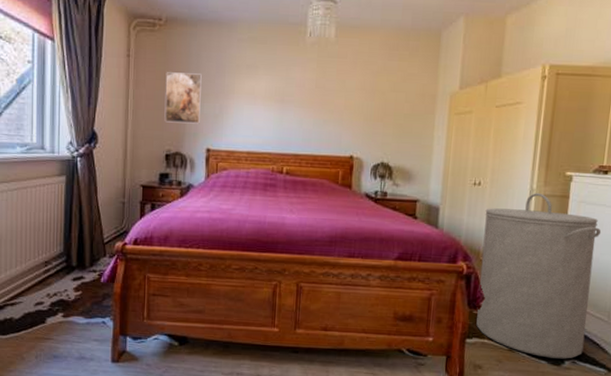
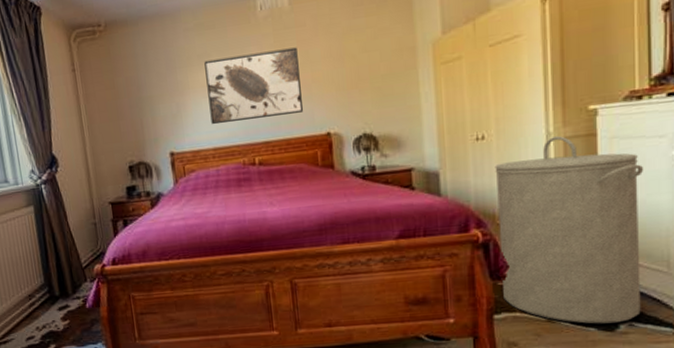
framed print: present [164,72,202,124] -> none [114,74,159,133]
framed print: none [249,71,336,134] -> present [204,47,303,125]

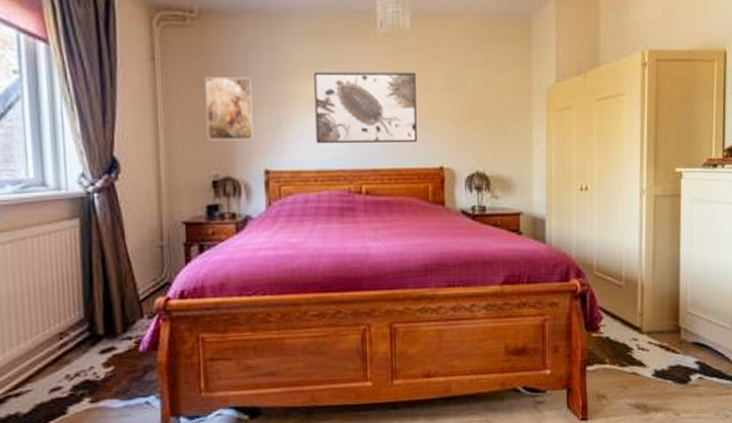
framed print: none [114,74,159,133] -> present [204,77,254,141]
laundry hamper: present [495,136,644,324] -> none [595,194,716,377]

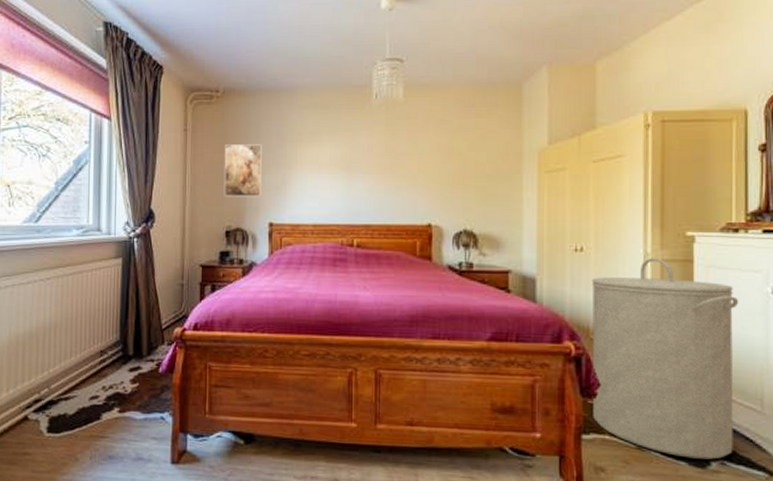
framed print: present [314,72,417,144] -> none [314,137,407,202]
laundry hamper: none [595,194,716,377] -> present [591,258,739,460]

